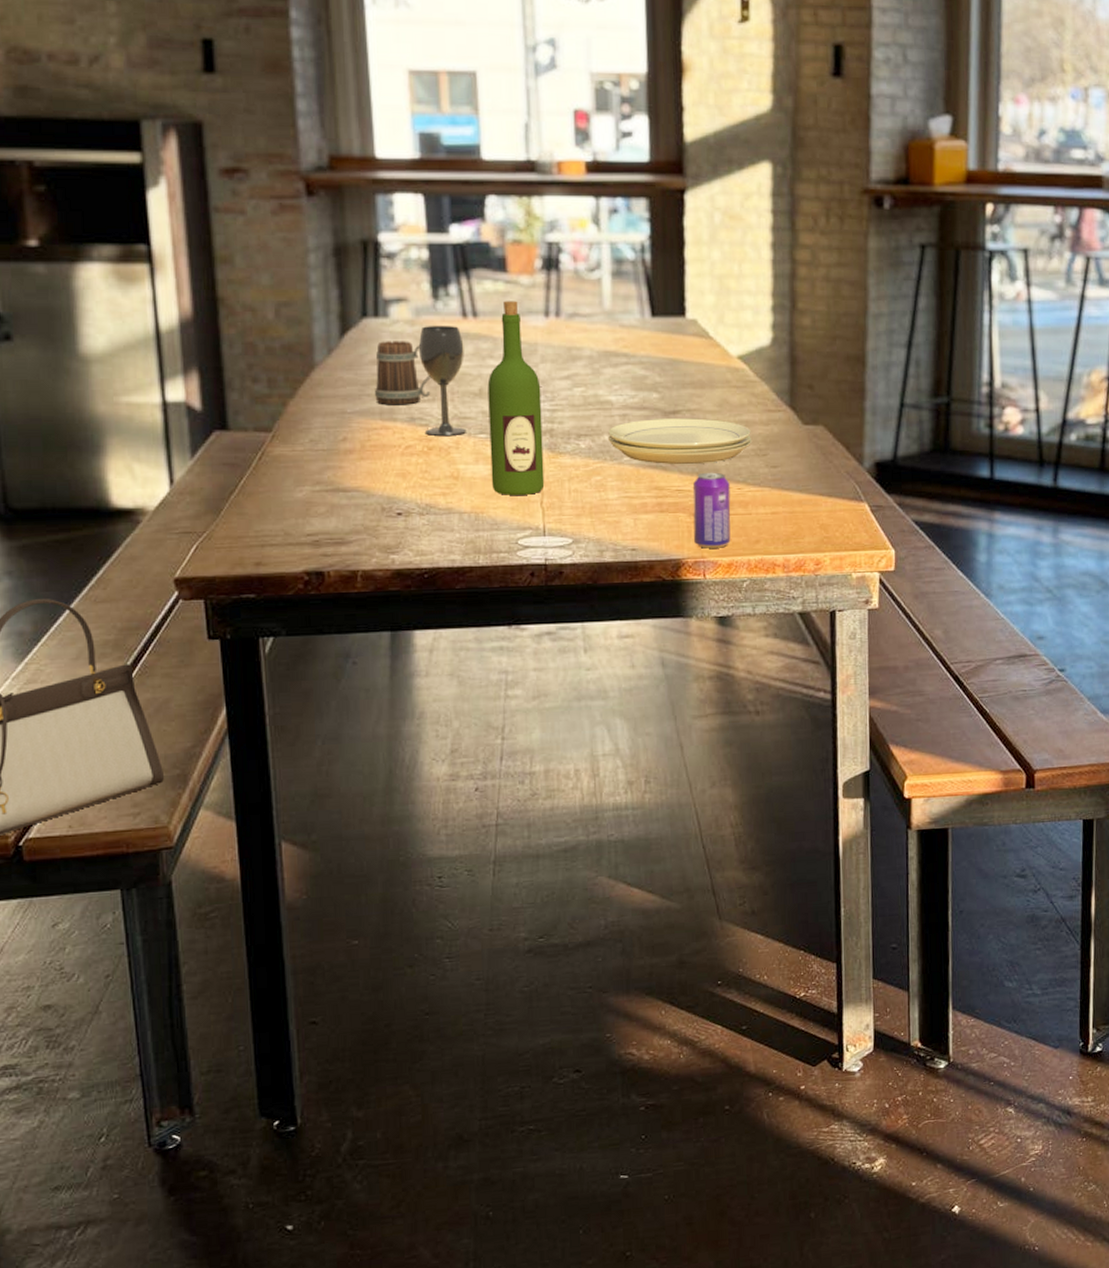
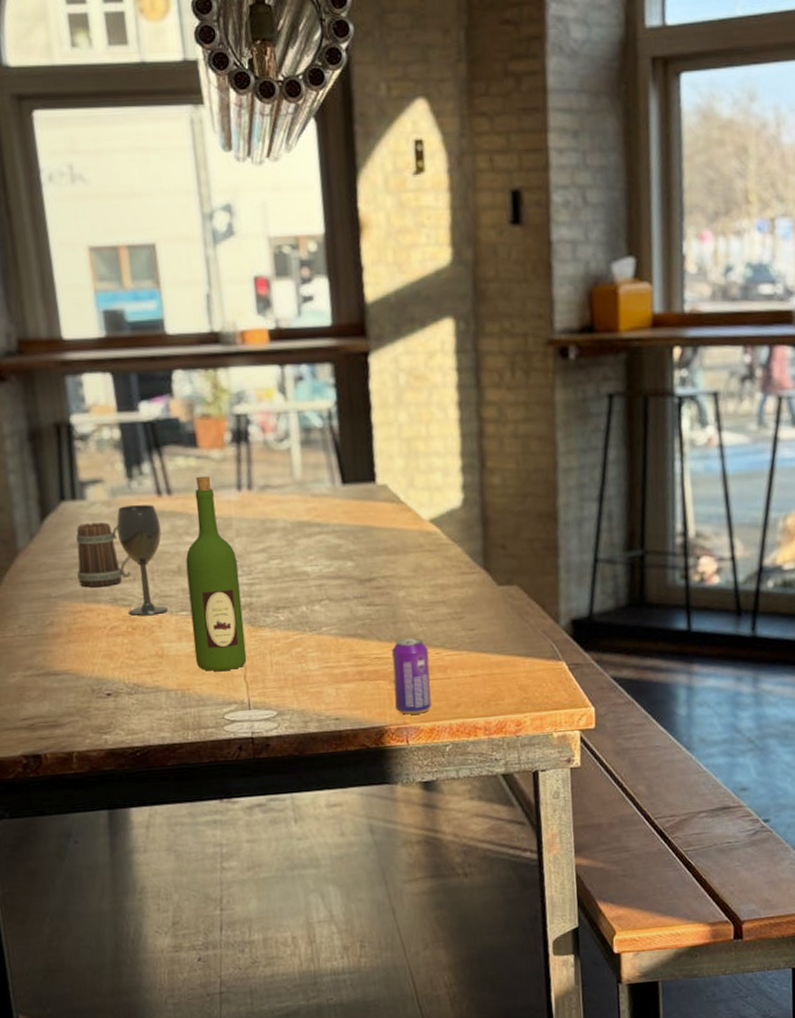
plate: present [608,418,753,464] -> none [306,584,449,633]

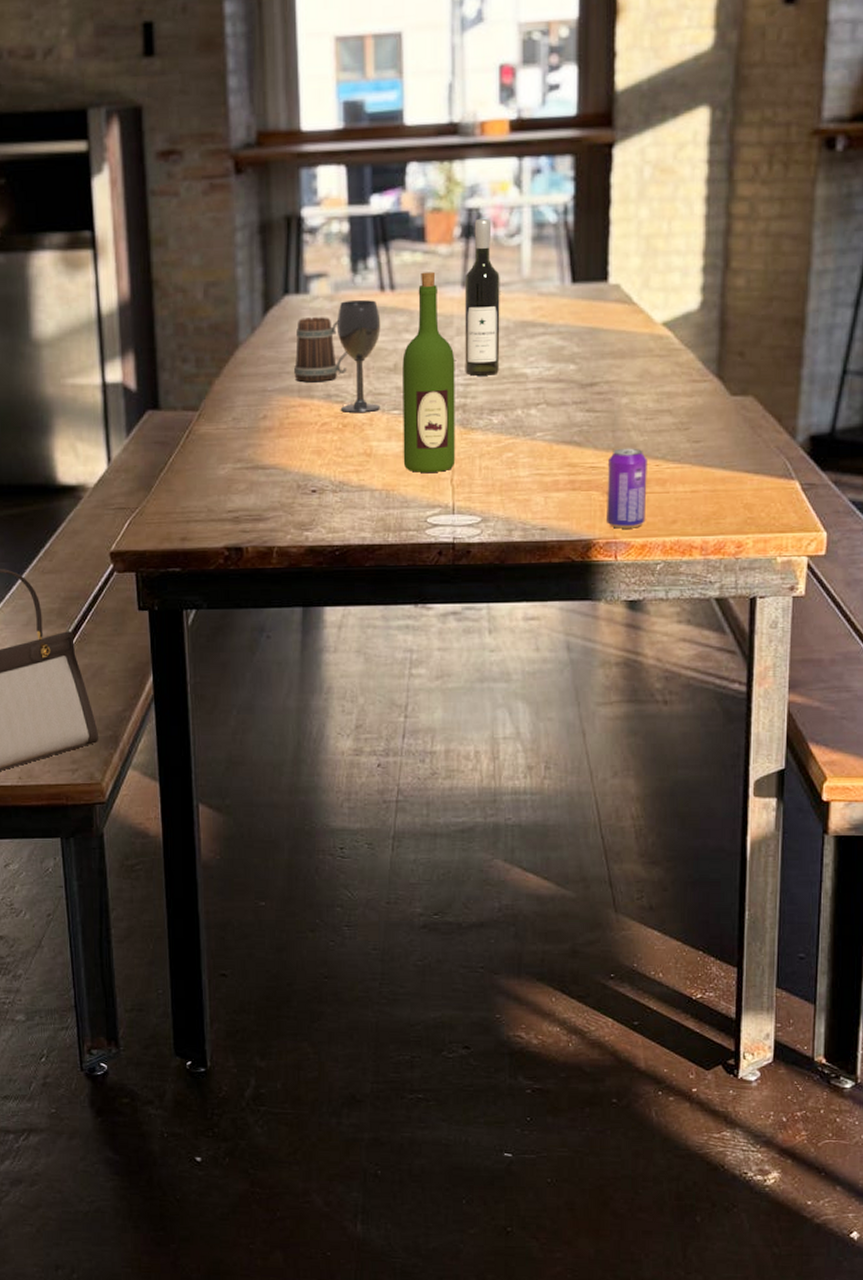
bottle: none [239,424,282,576] -> present [464,219,500,376]

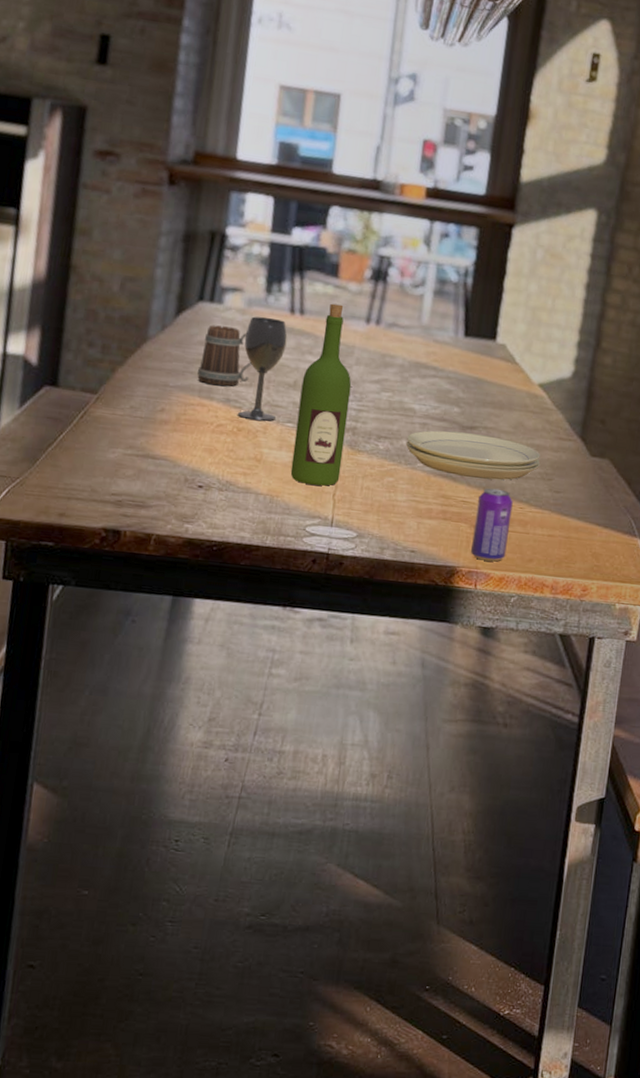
bottle: present [464,219,500,376] -> none [359,266,402,406]
plate: none [522,390,674,440] -> present [406,430,541,480]

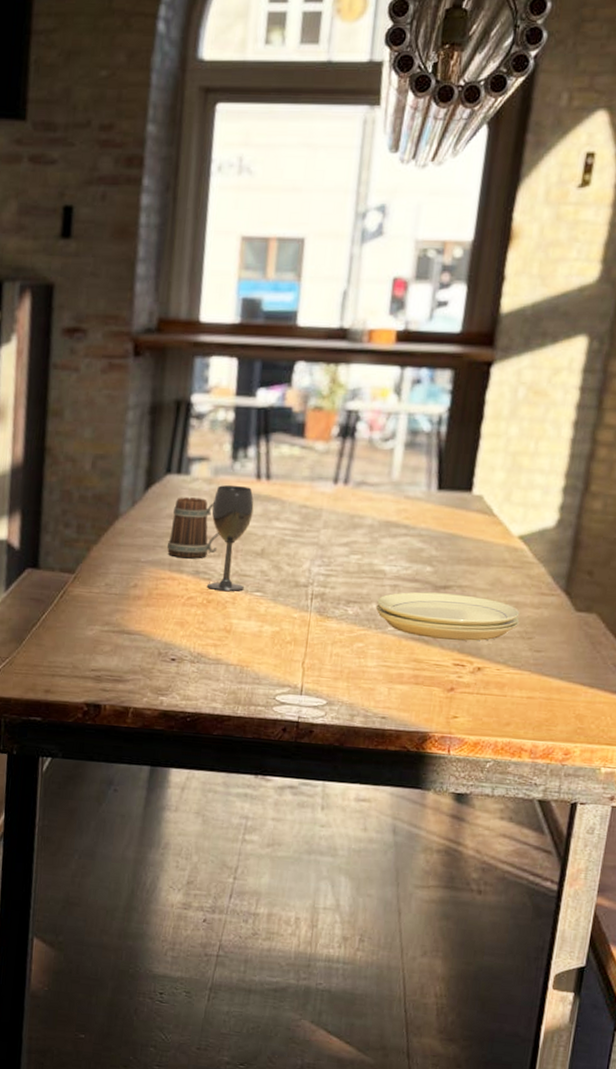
wine bottle: present [290,303,352,486] -> none [259,465,320,654]
beverage can: present [471,488,513,562] -> none [444,650,490,726]

